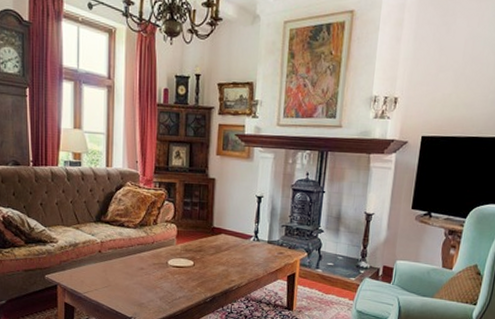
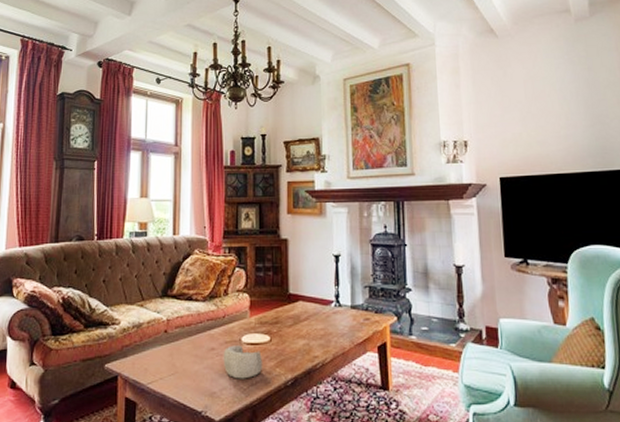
decorative bowl: none [151,267,186,295] -> present [223,345,262,379]

